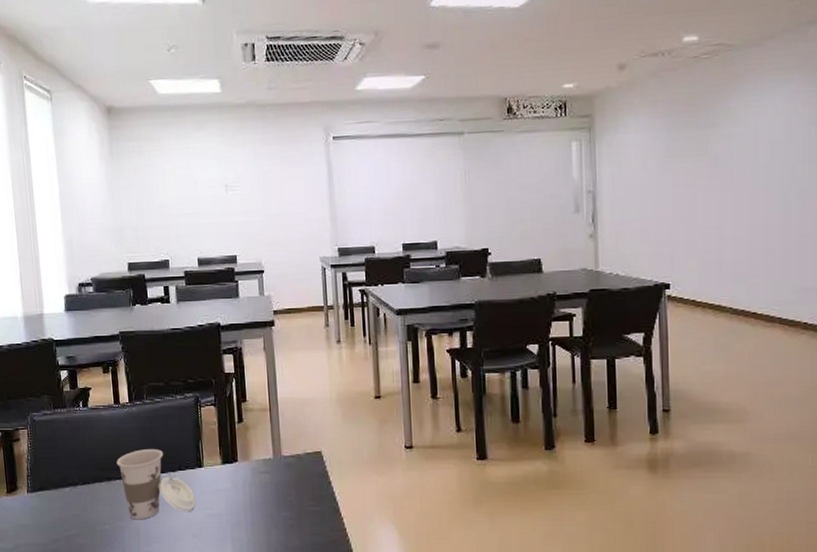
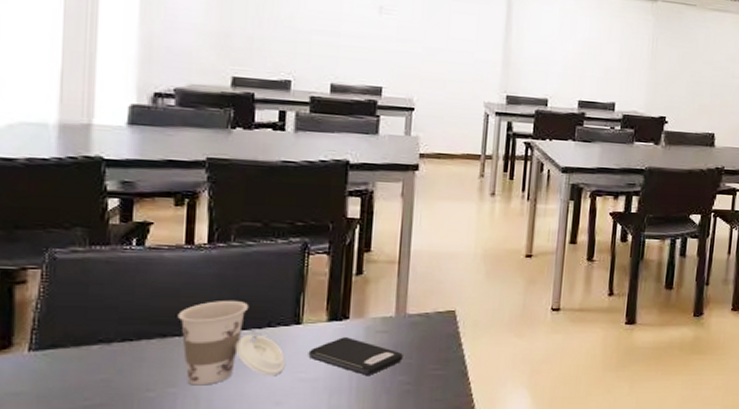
phone: none [211,478,284,511] -> present [308,337,403,375]

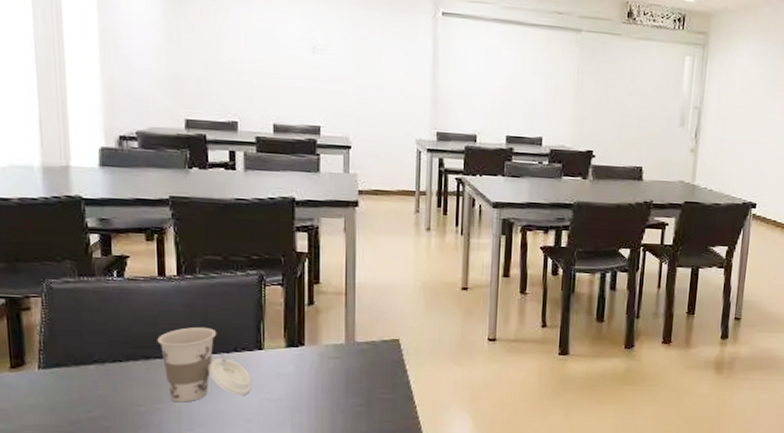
phone: present [308,337,403,375] -> none [271,362,354,397]

